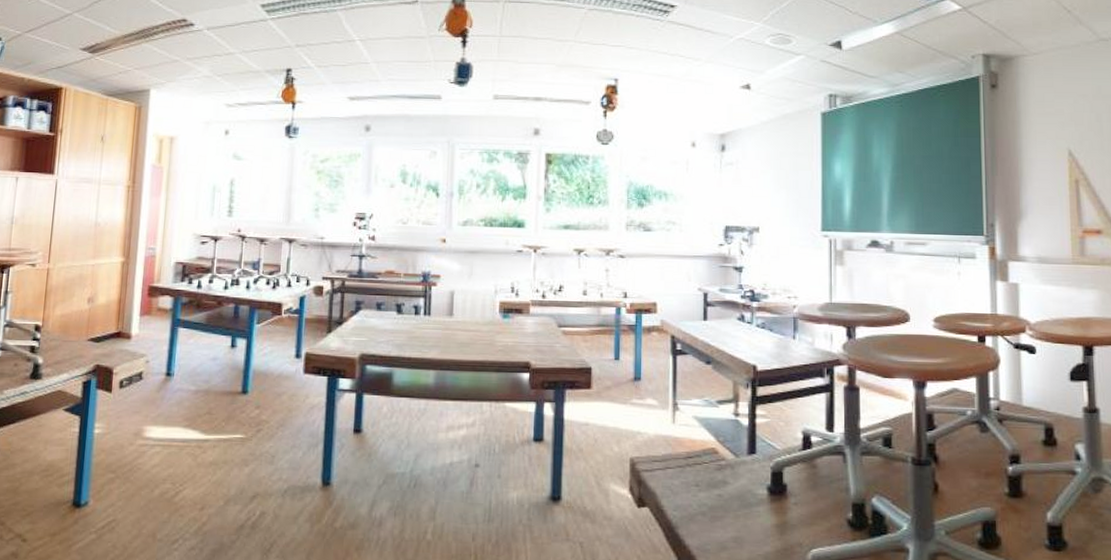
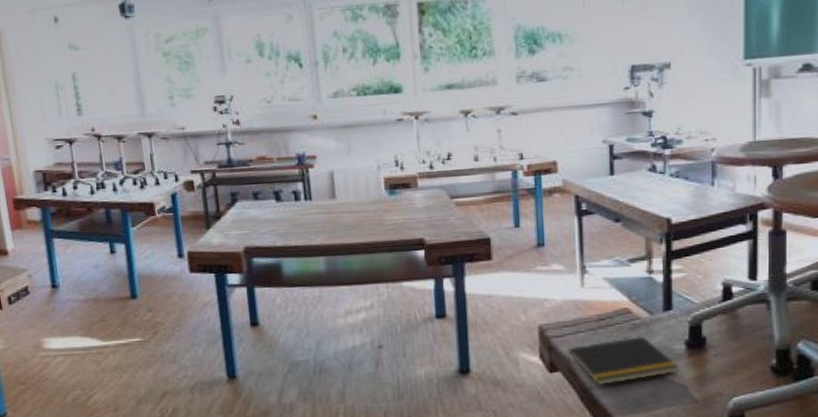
notepad: none [656,477,760,525] -> present [568,336,678,385]

